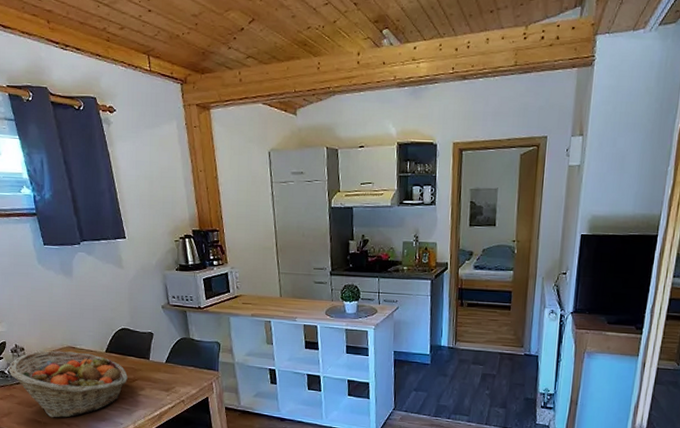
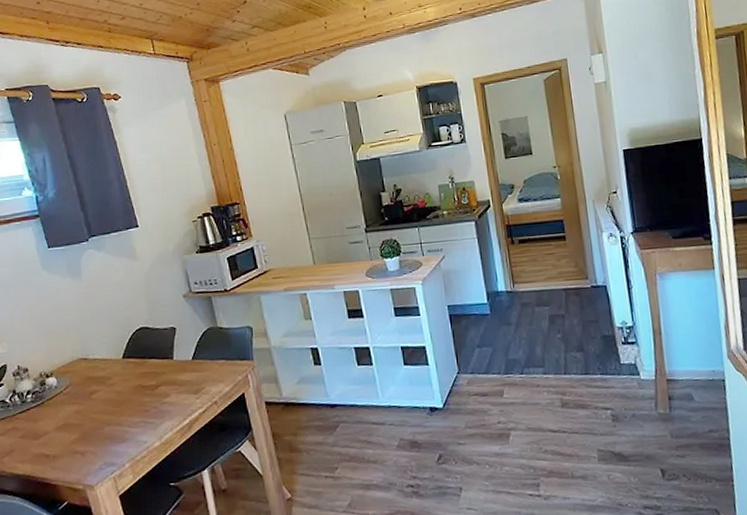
fruit basket: present [8,350,128,418] -> none [10,363,150,448]

